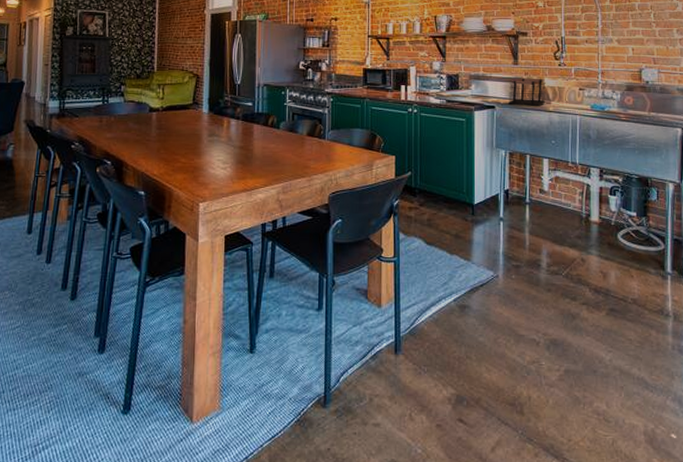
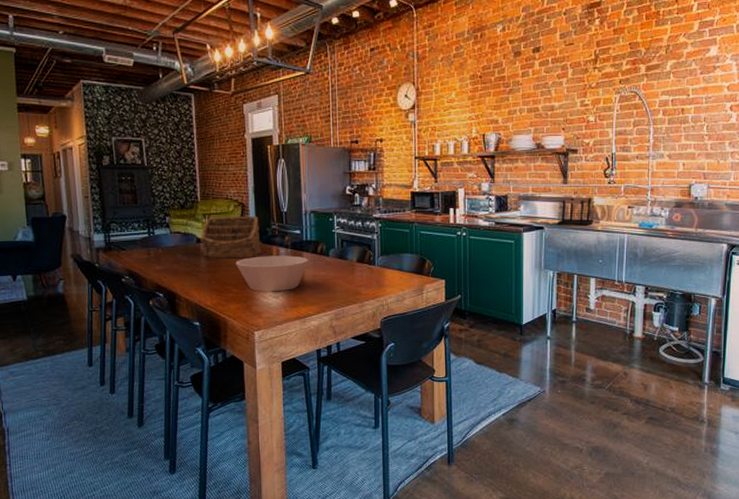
basket: none [153,86,212,129] -> present [200,215,260,259]
bowl: none [185,127,258,163] -> present [235,255,308,292]

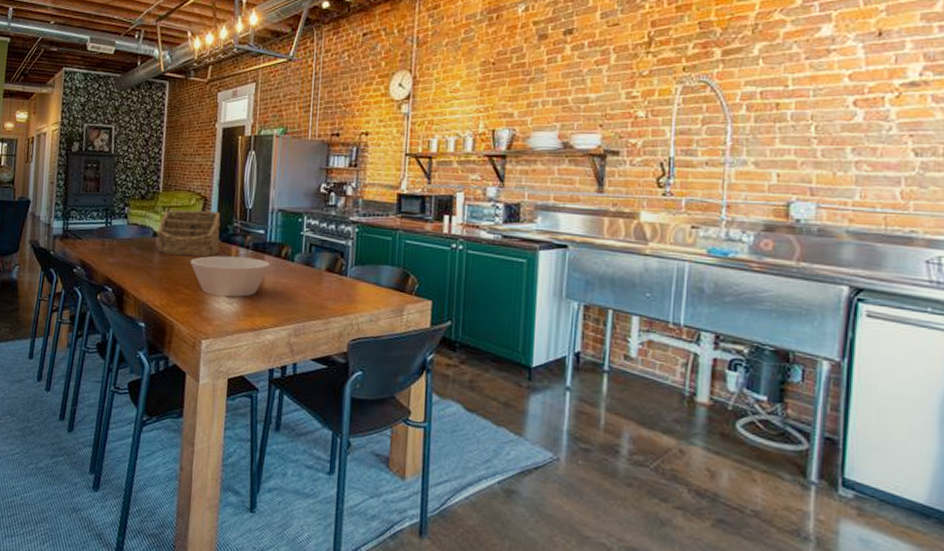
dish rack: present [557,198,595,227] -> none [587,211,642,249]

